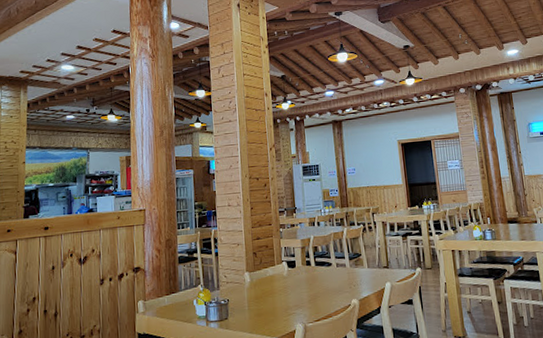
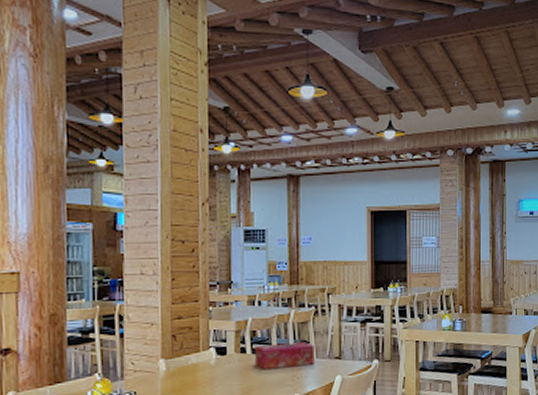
tissue box: none [317,254,367,279] -> present [254,342,314,369]

